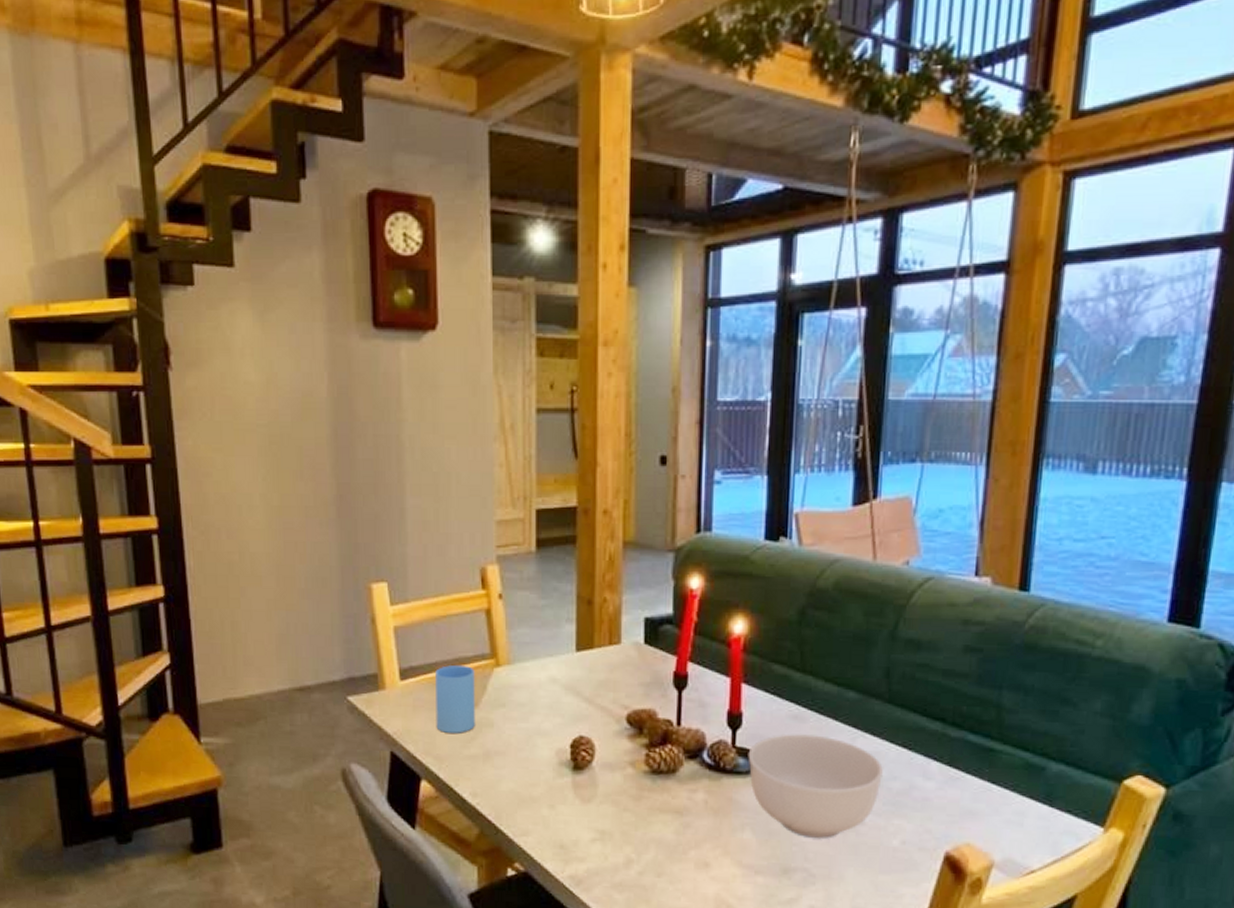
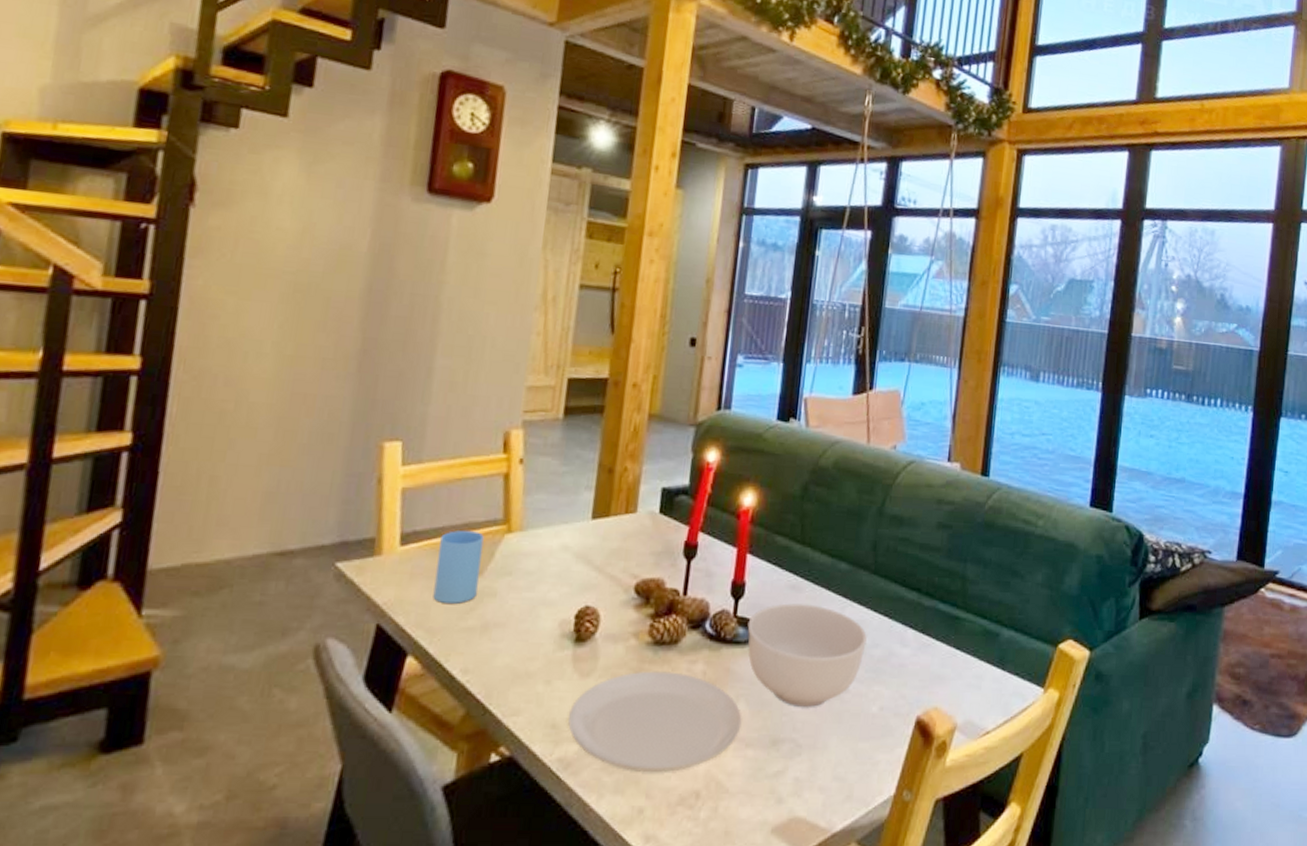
plate: none [575,798,749,893] -> present [568,671,742,772]

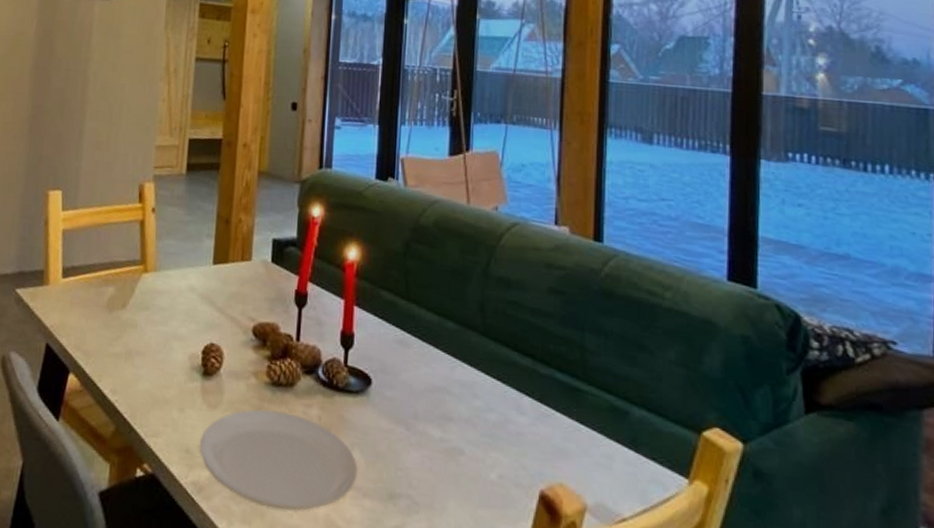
cup: present [433,529,484,604] -> none [88,267,126,332]
bowl: present [747,603,867,707] -> none [358,357,480,466]

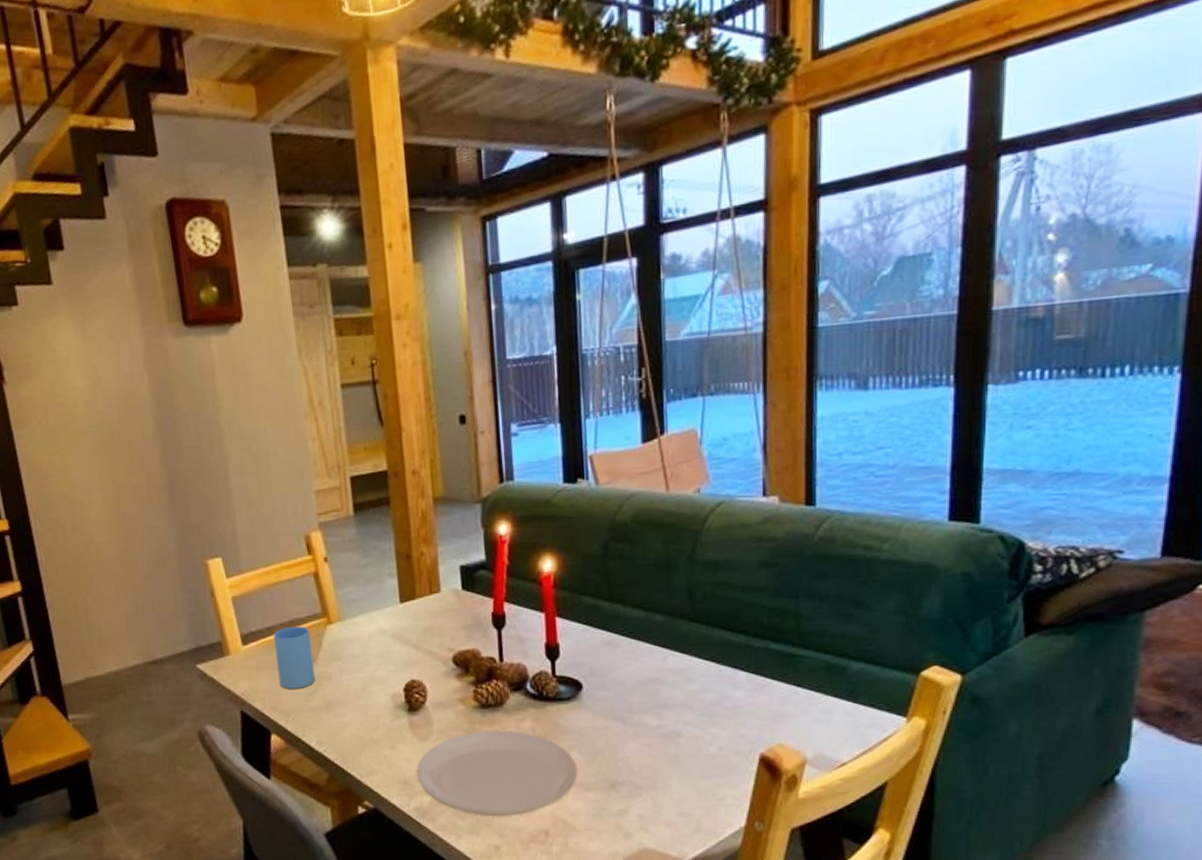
cup: none [88,267,126,332] -> present [274,625,315,689]

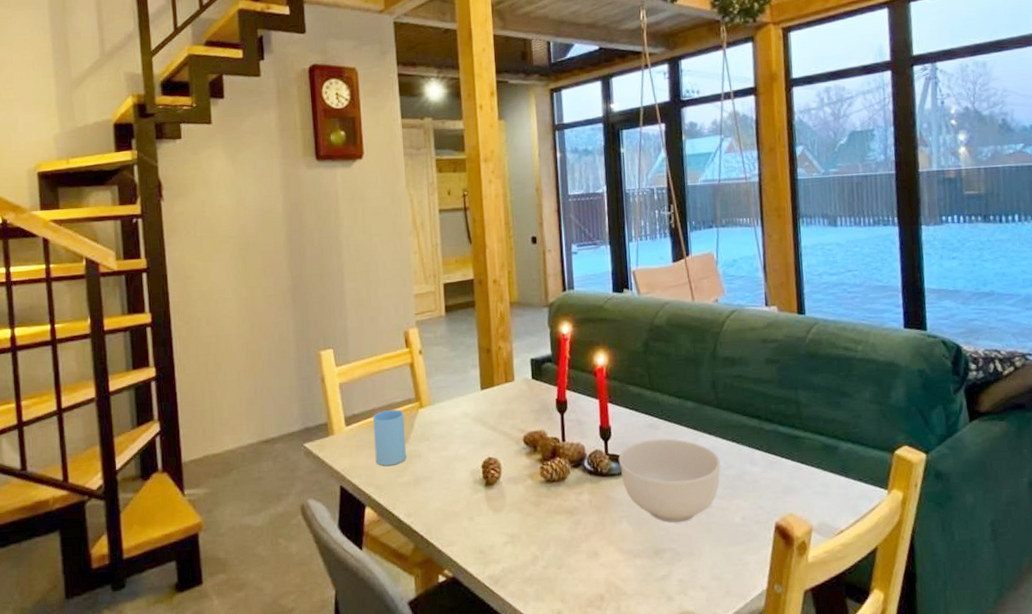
plate: present [417,730,578,816] -> none [491,502,628,583]
bowl: none [568,658,695,753] -> present [618,438,721,522]

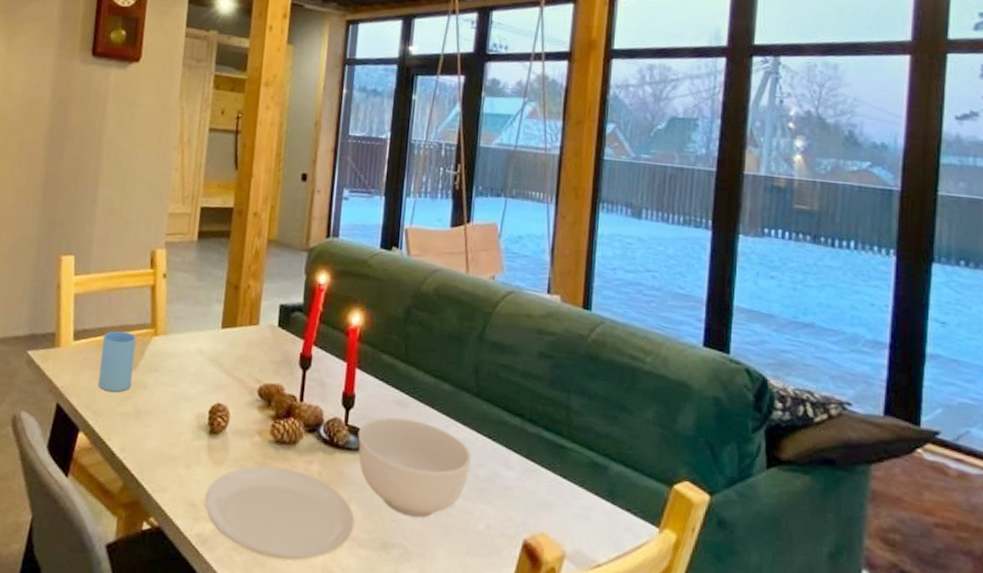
plate: none [491,502,628,583] -> present [205,466,355,560]

